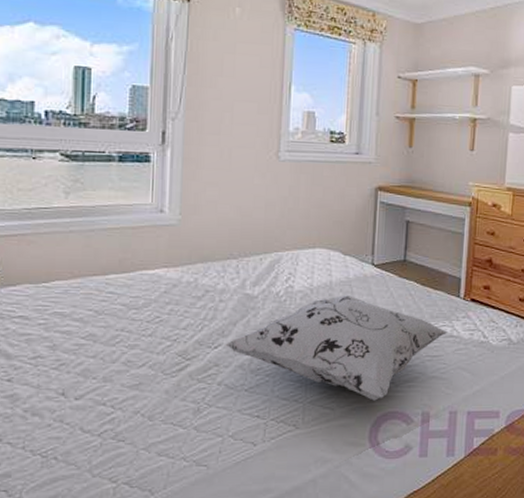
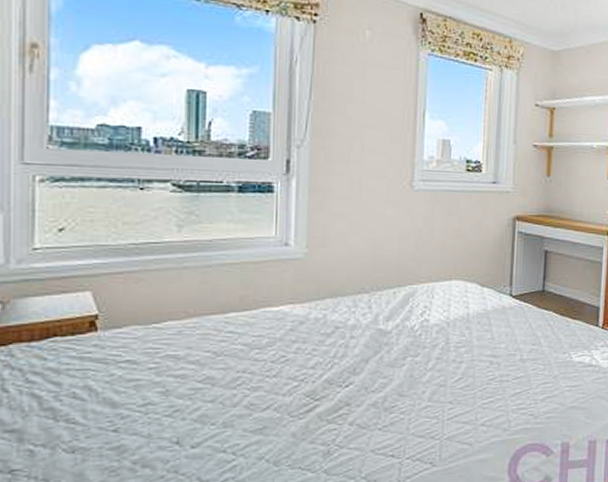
decorative pillow: present [224,294,448,401] -> none [355,326,587,434]

